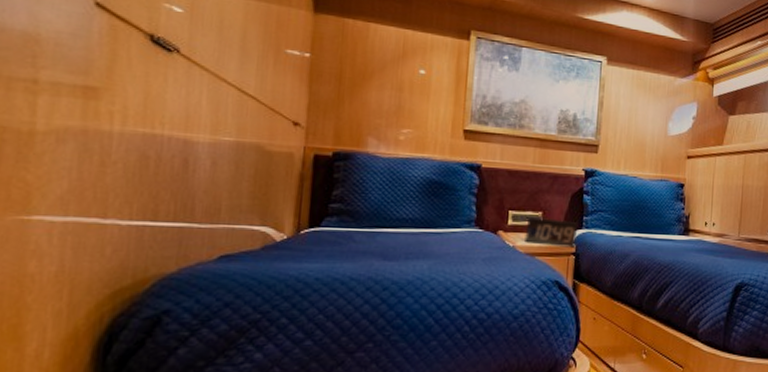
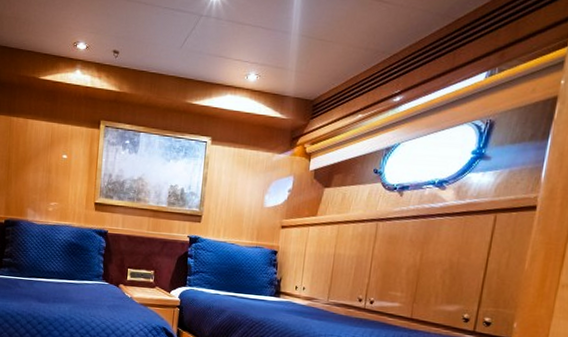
alarm clock: present [525,217,579,248] -> none [140,275,183,302]

